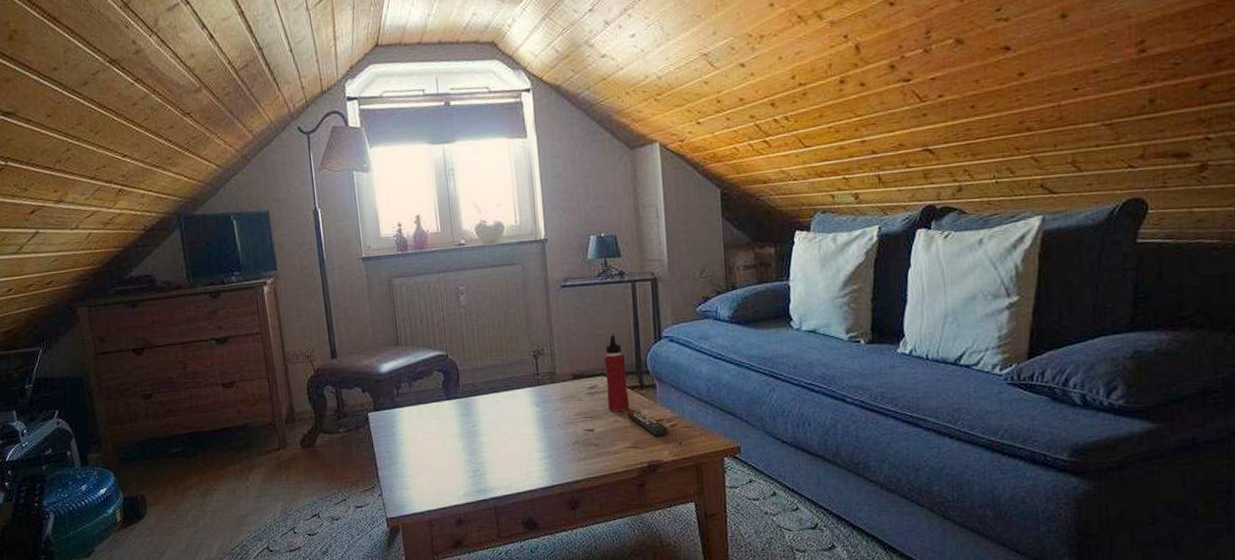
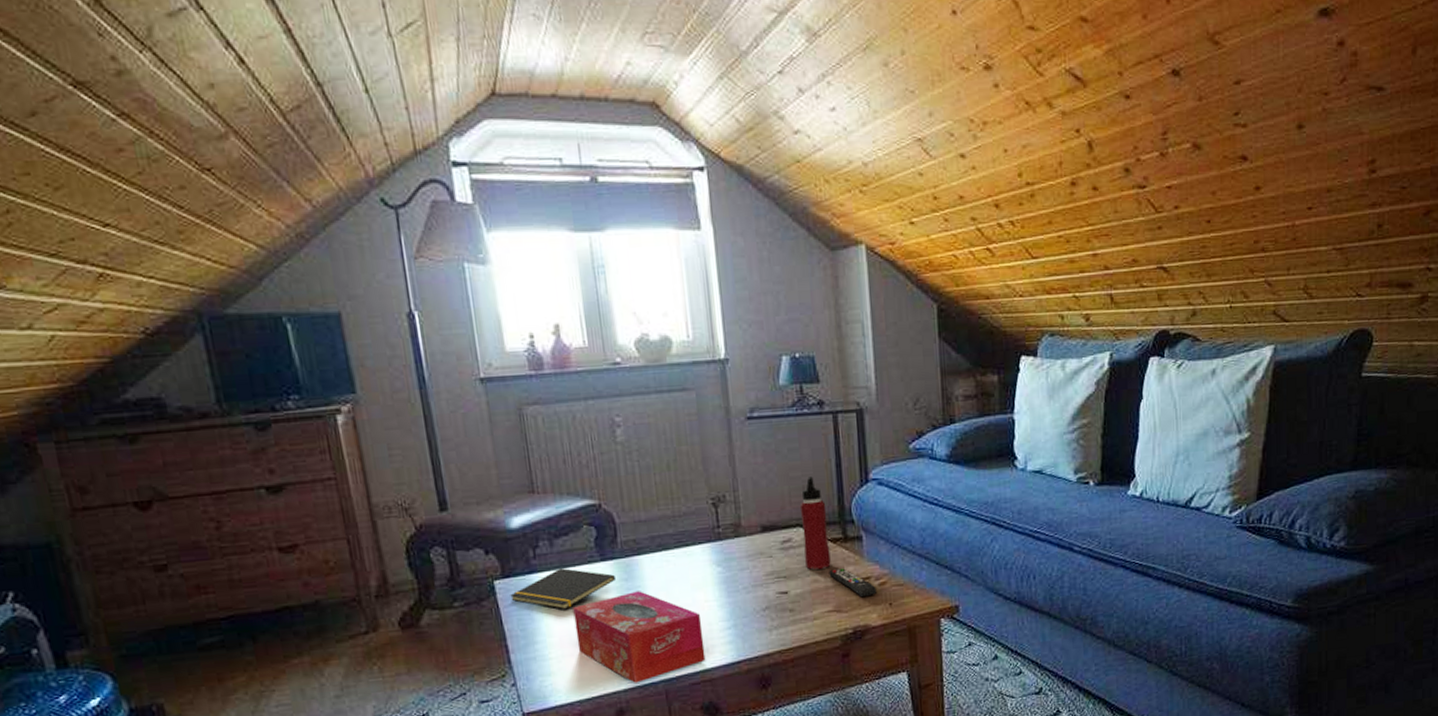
notepad: none [379,405,459,438] -> present [510,568,617,610]
tissue box: none [425,425,527,499] -> present [573,591,706,683]

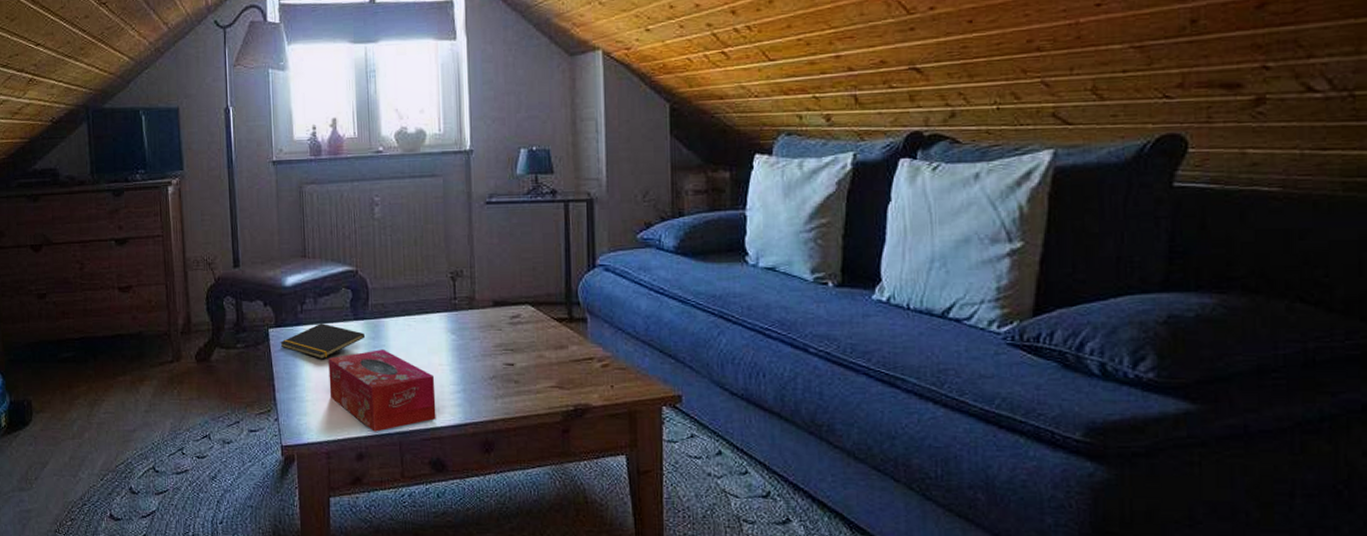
water bottle: present [799,476,831,570] -> none [529,259,556,346]
remote control: present [829,568,877,598] -> none [553,347,599,377]

